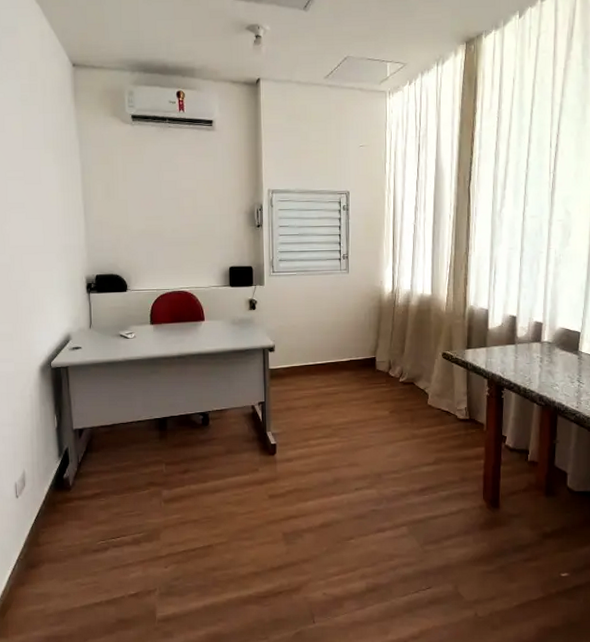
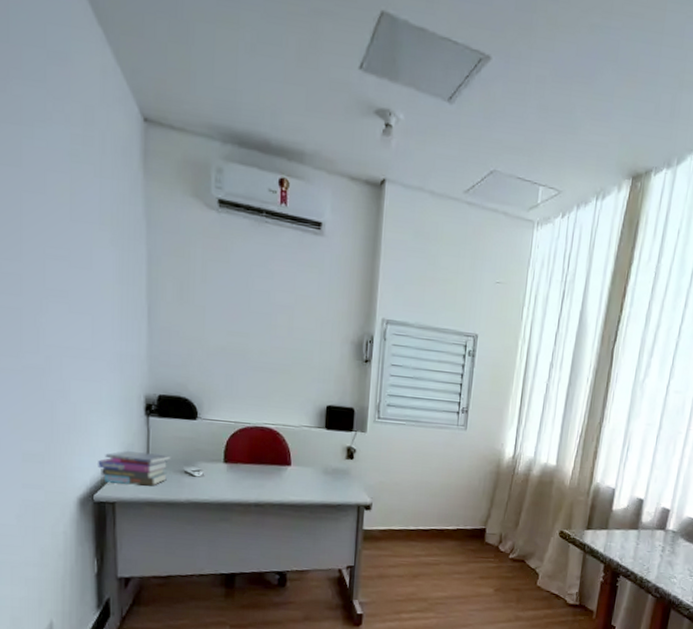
books: none [53,322,109,351] -> present [98,450,171,486]

